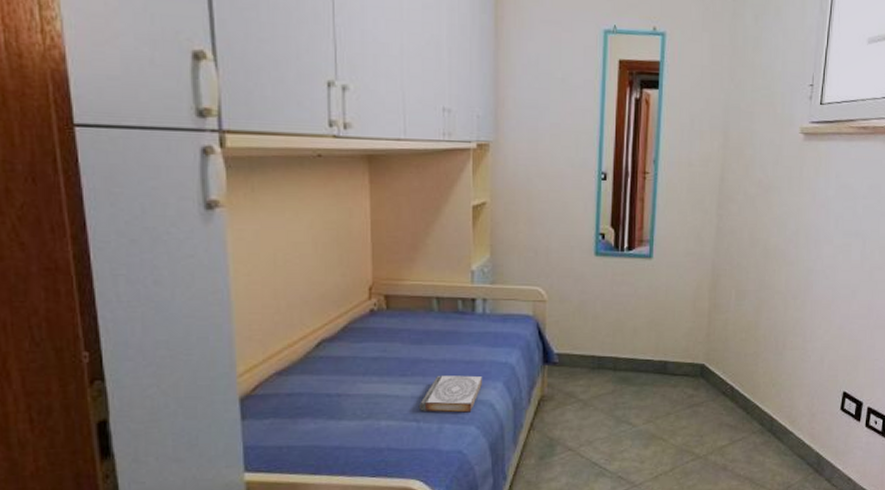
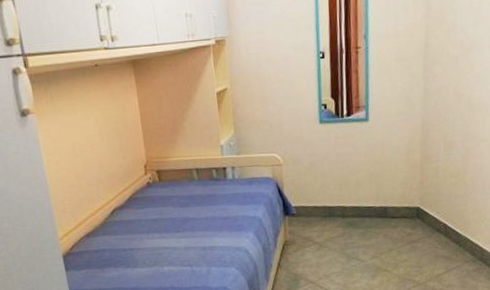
book: present [418,375,482,413] -> none [190,228,237,258]

